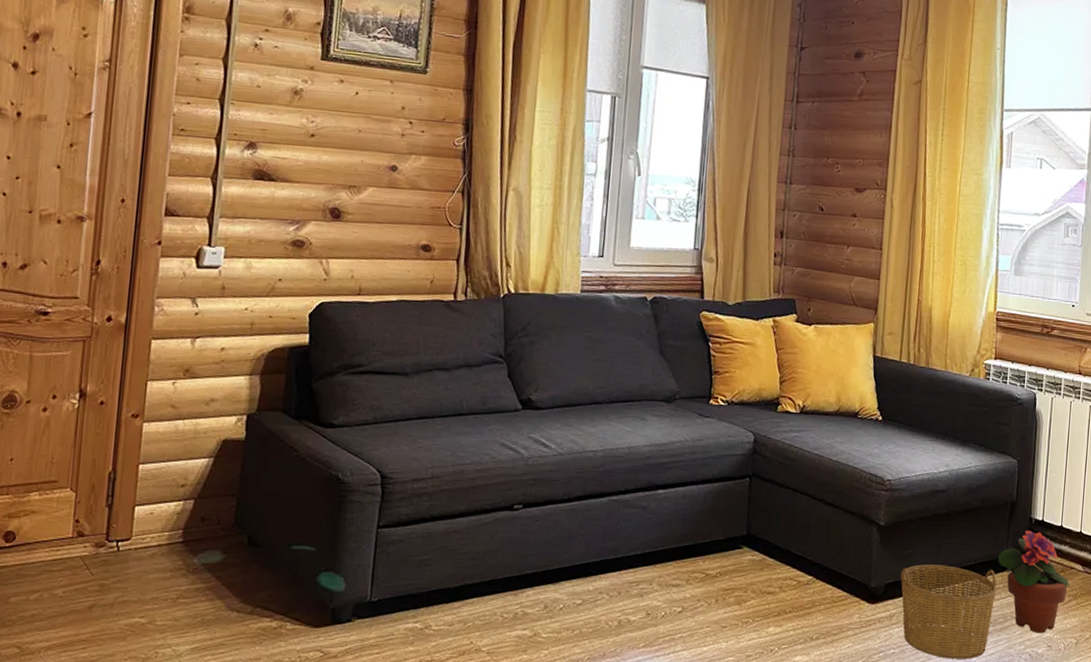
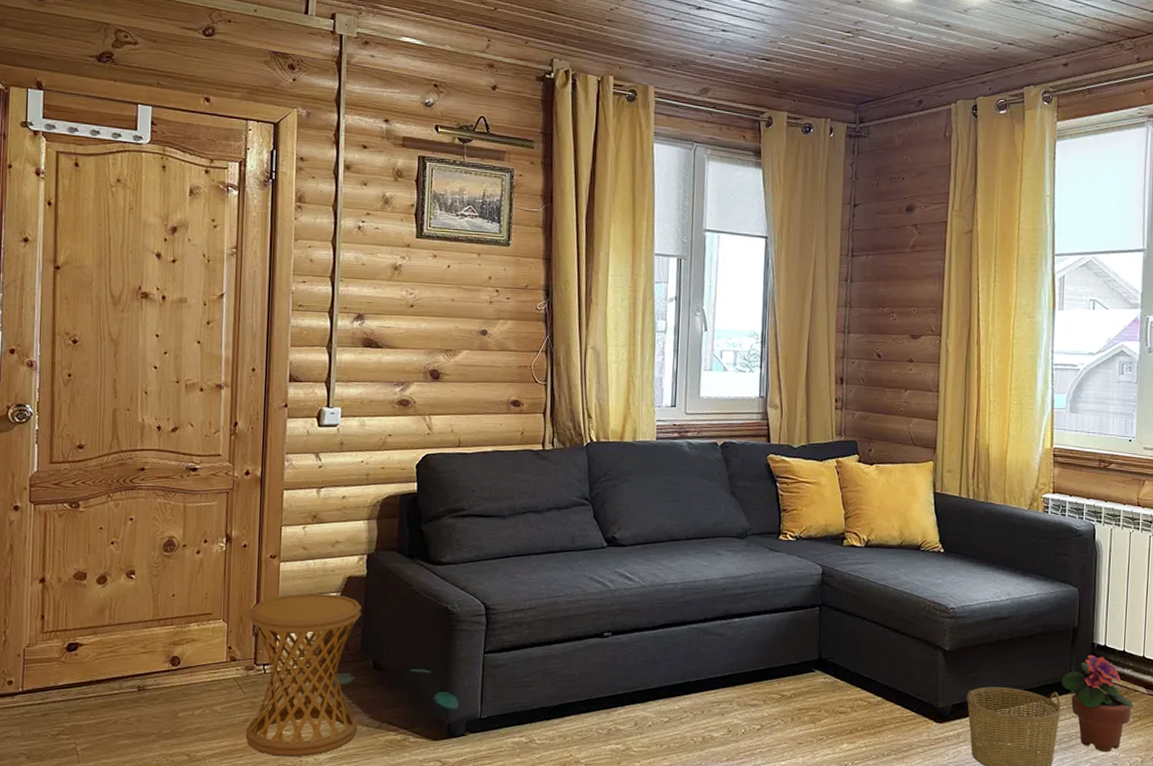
side table: none [91,458,237,648] -> present [245,593,361,757]

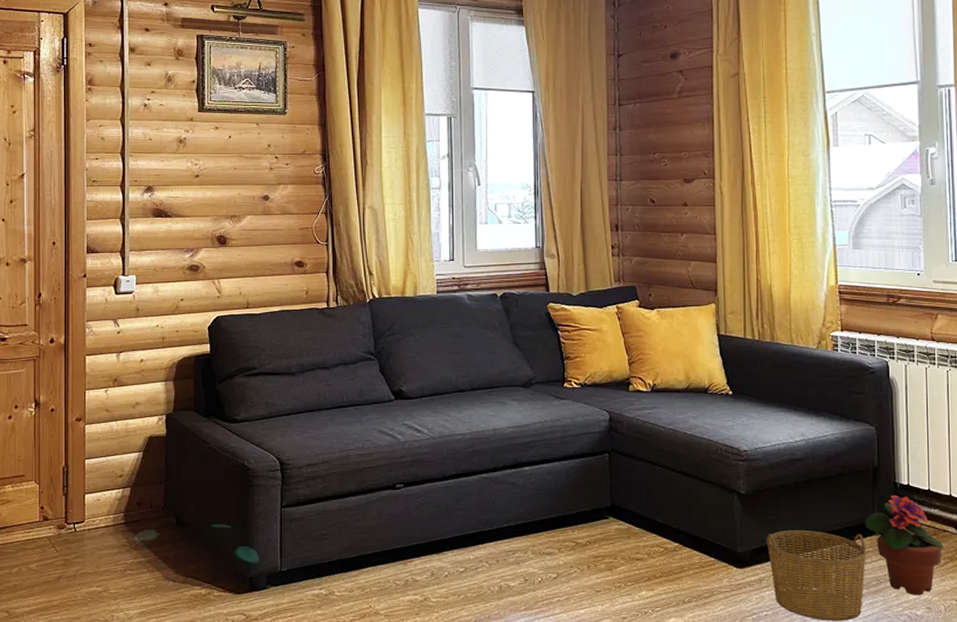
side table: present [245,593,361,757] -> none [60,454,164,612]

